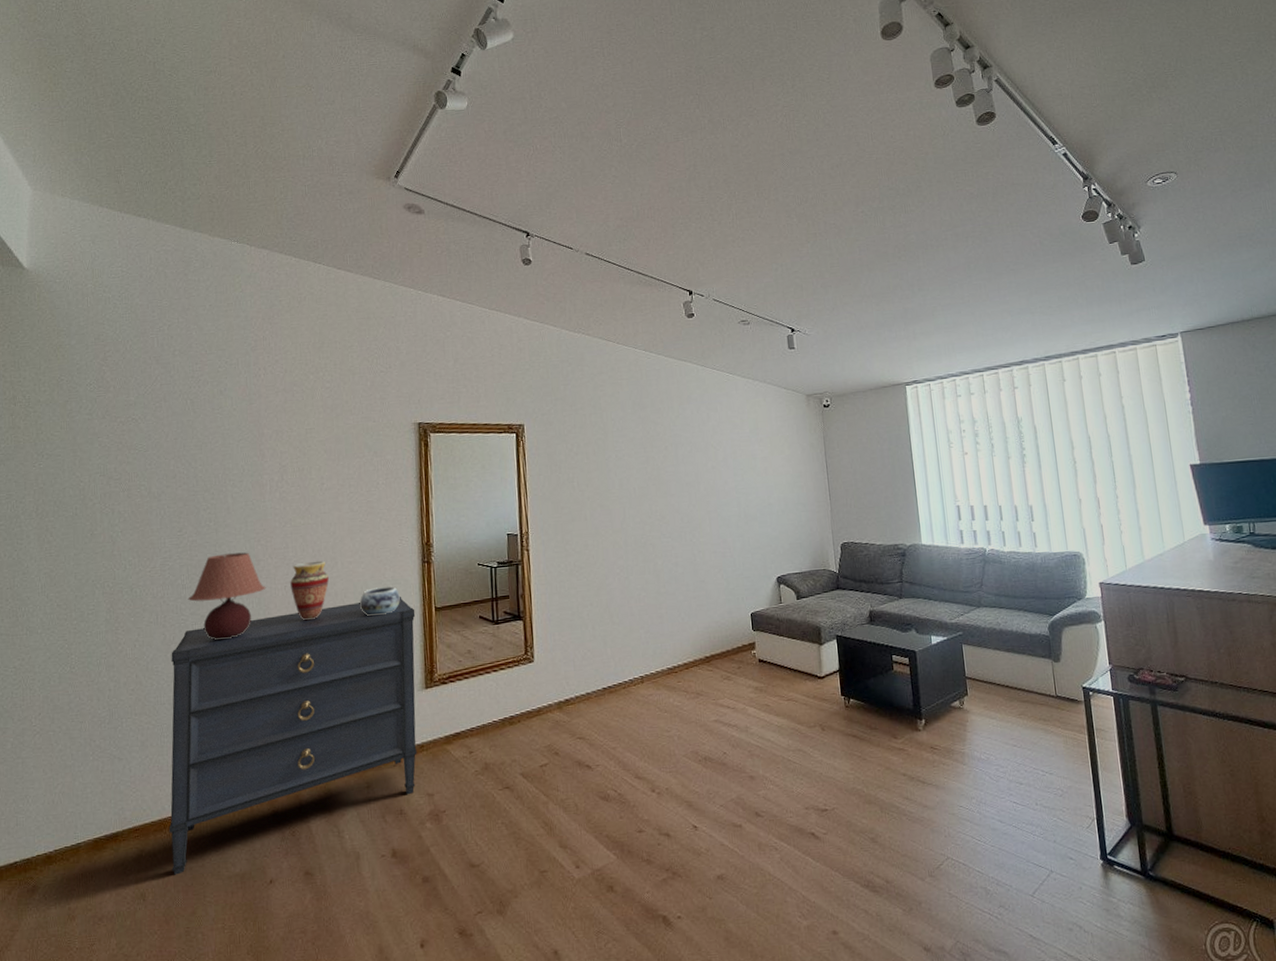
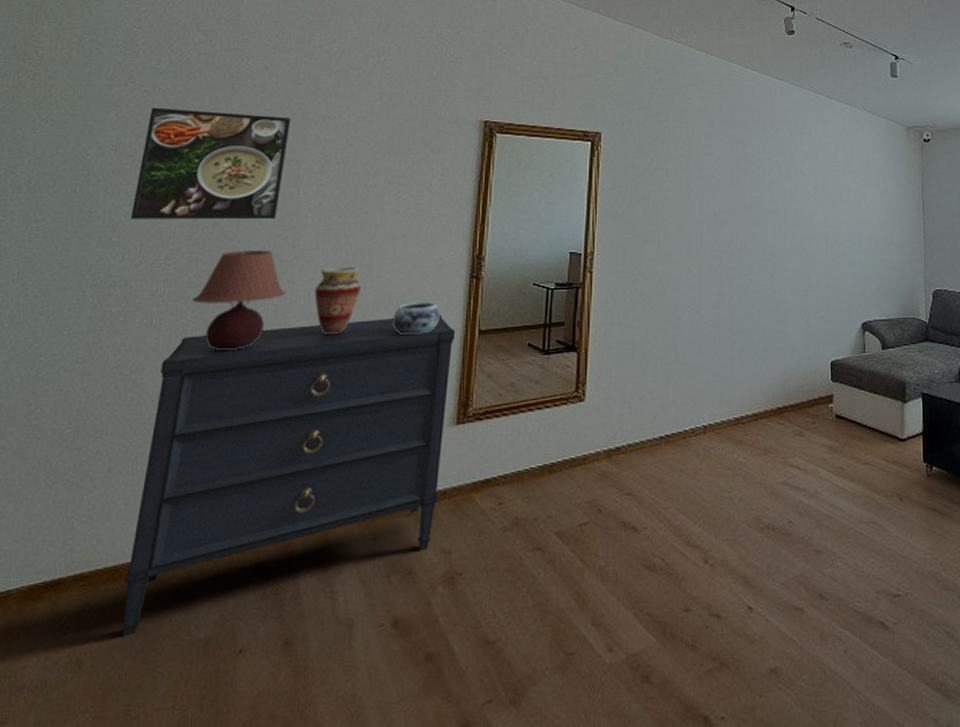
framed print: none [126,434,249,534] -> present [131,107,291,220]

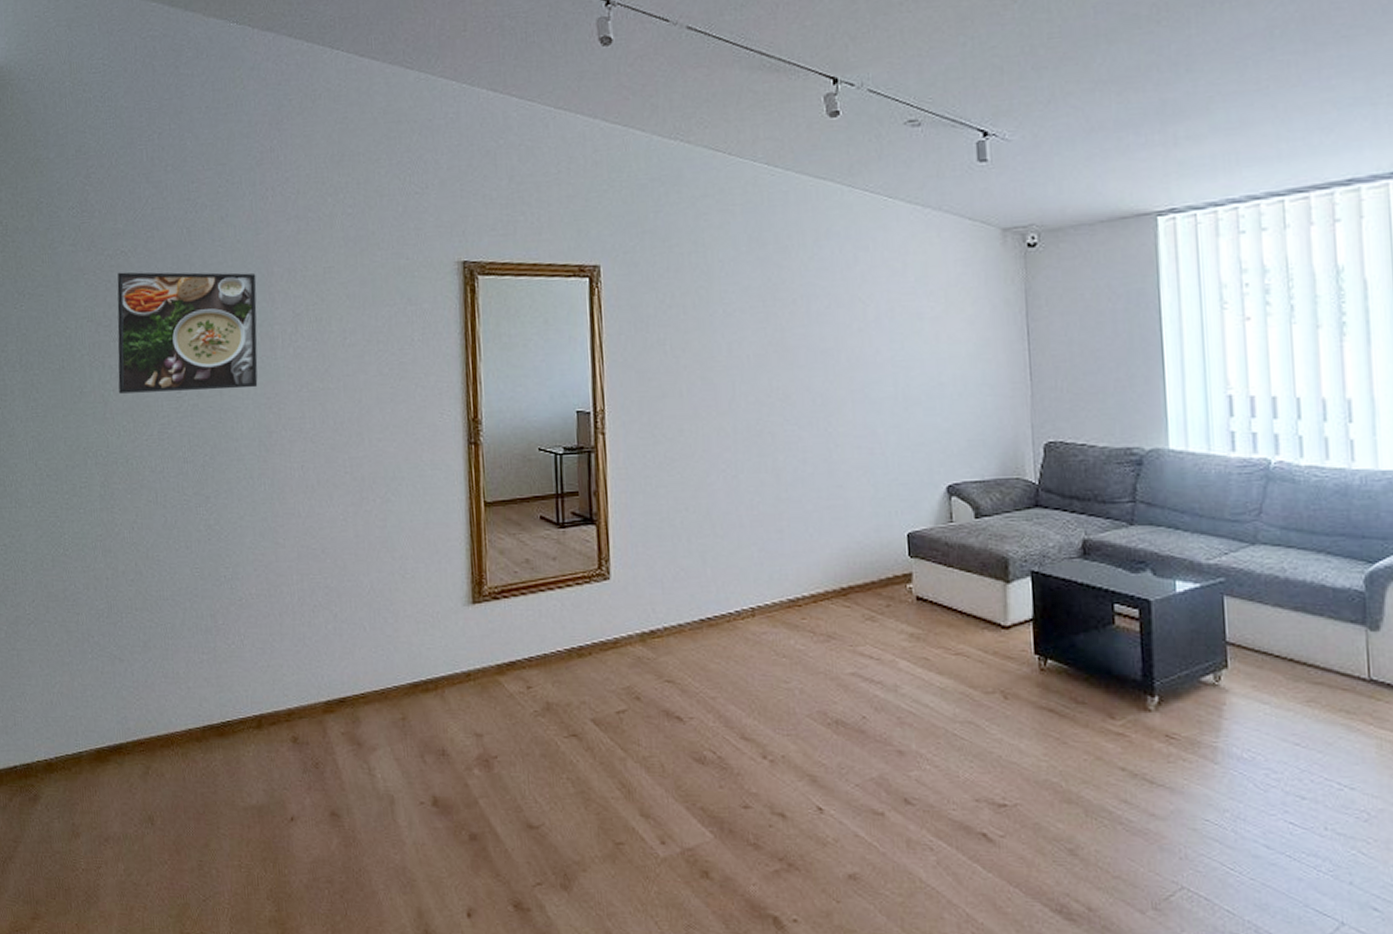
dresser: present [120,314,456,637] -> none [173,485,463,800]
table lamp: present [191,250,287,351] -> none [190,421,280,528]
vase: present [314,266,361,335] -> none [308,435,354,510]
decorative bowl: present [393,301,440,336] -> none [392,471,441,509]

